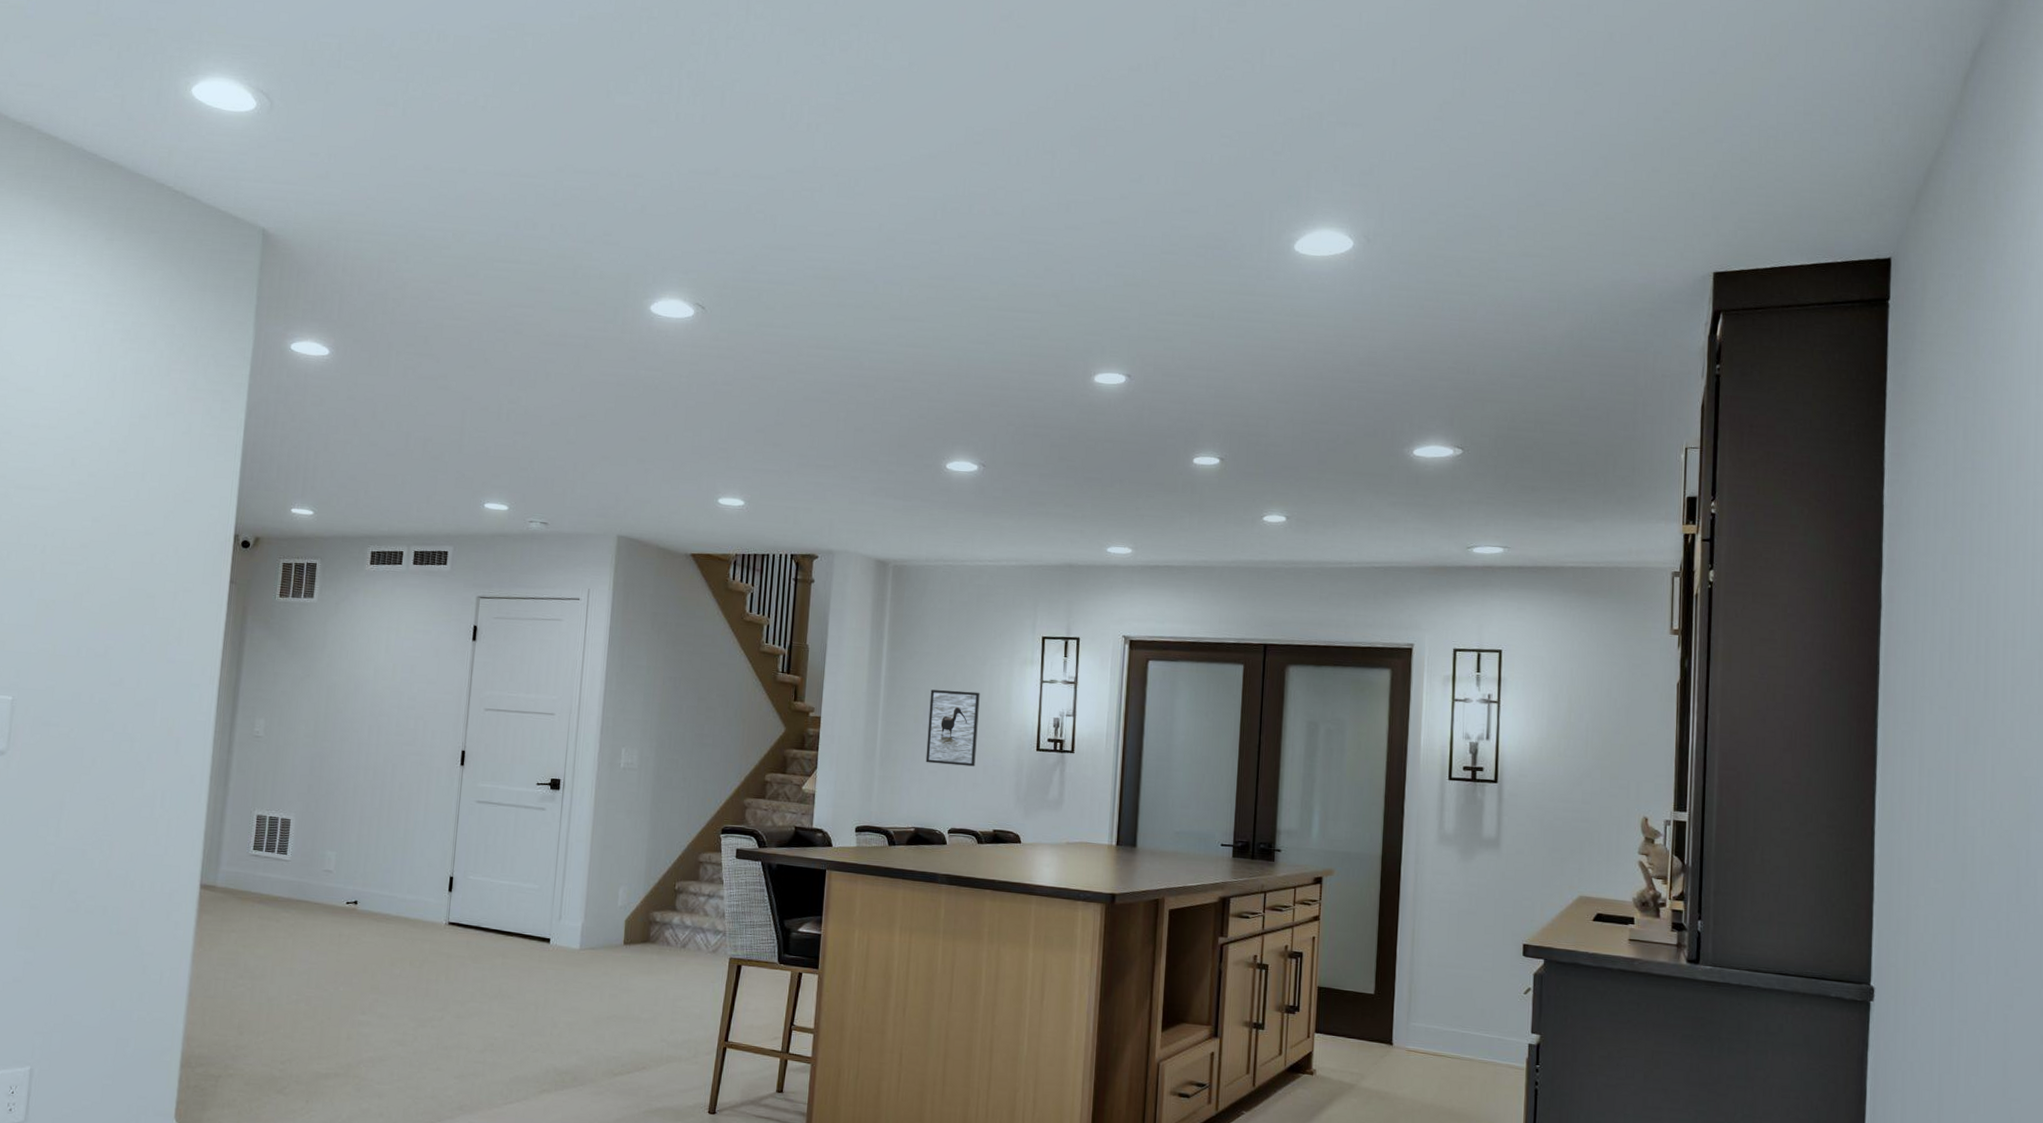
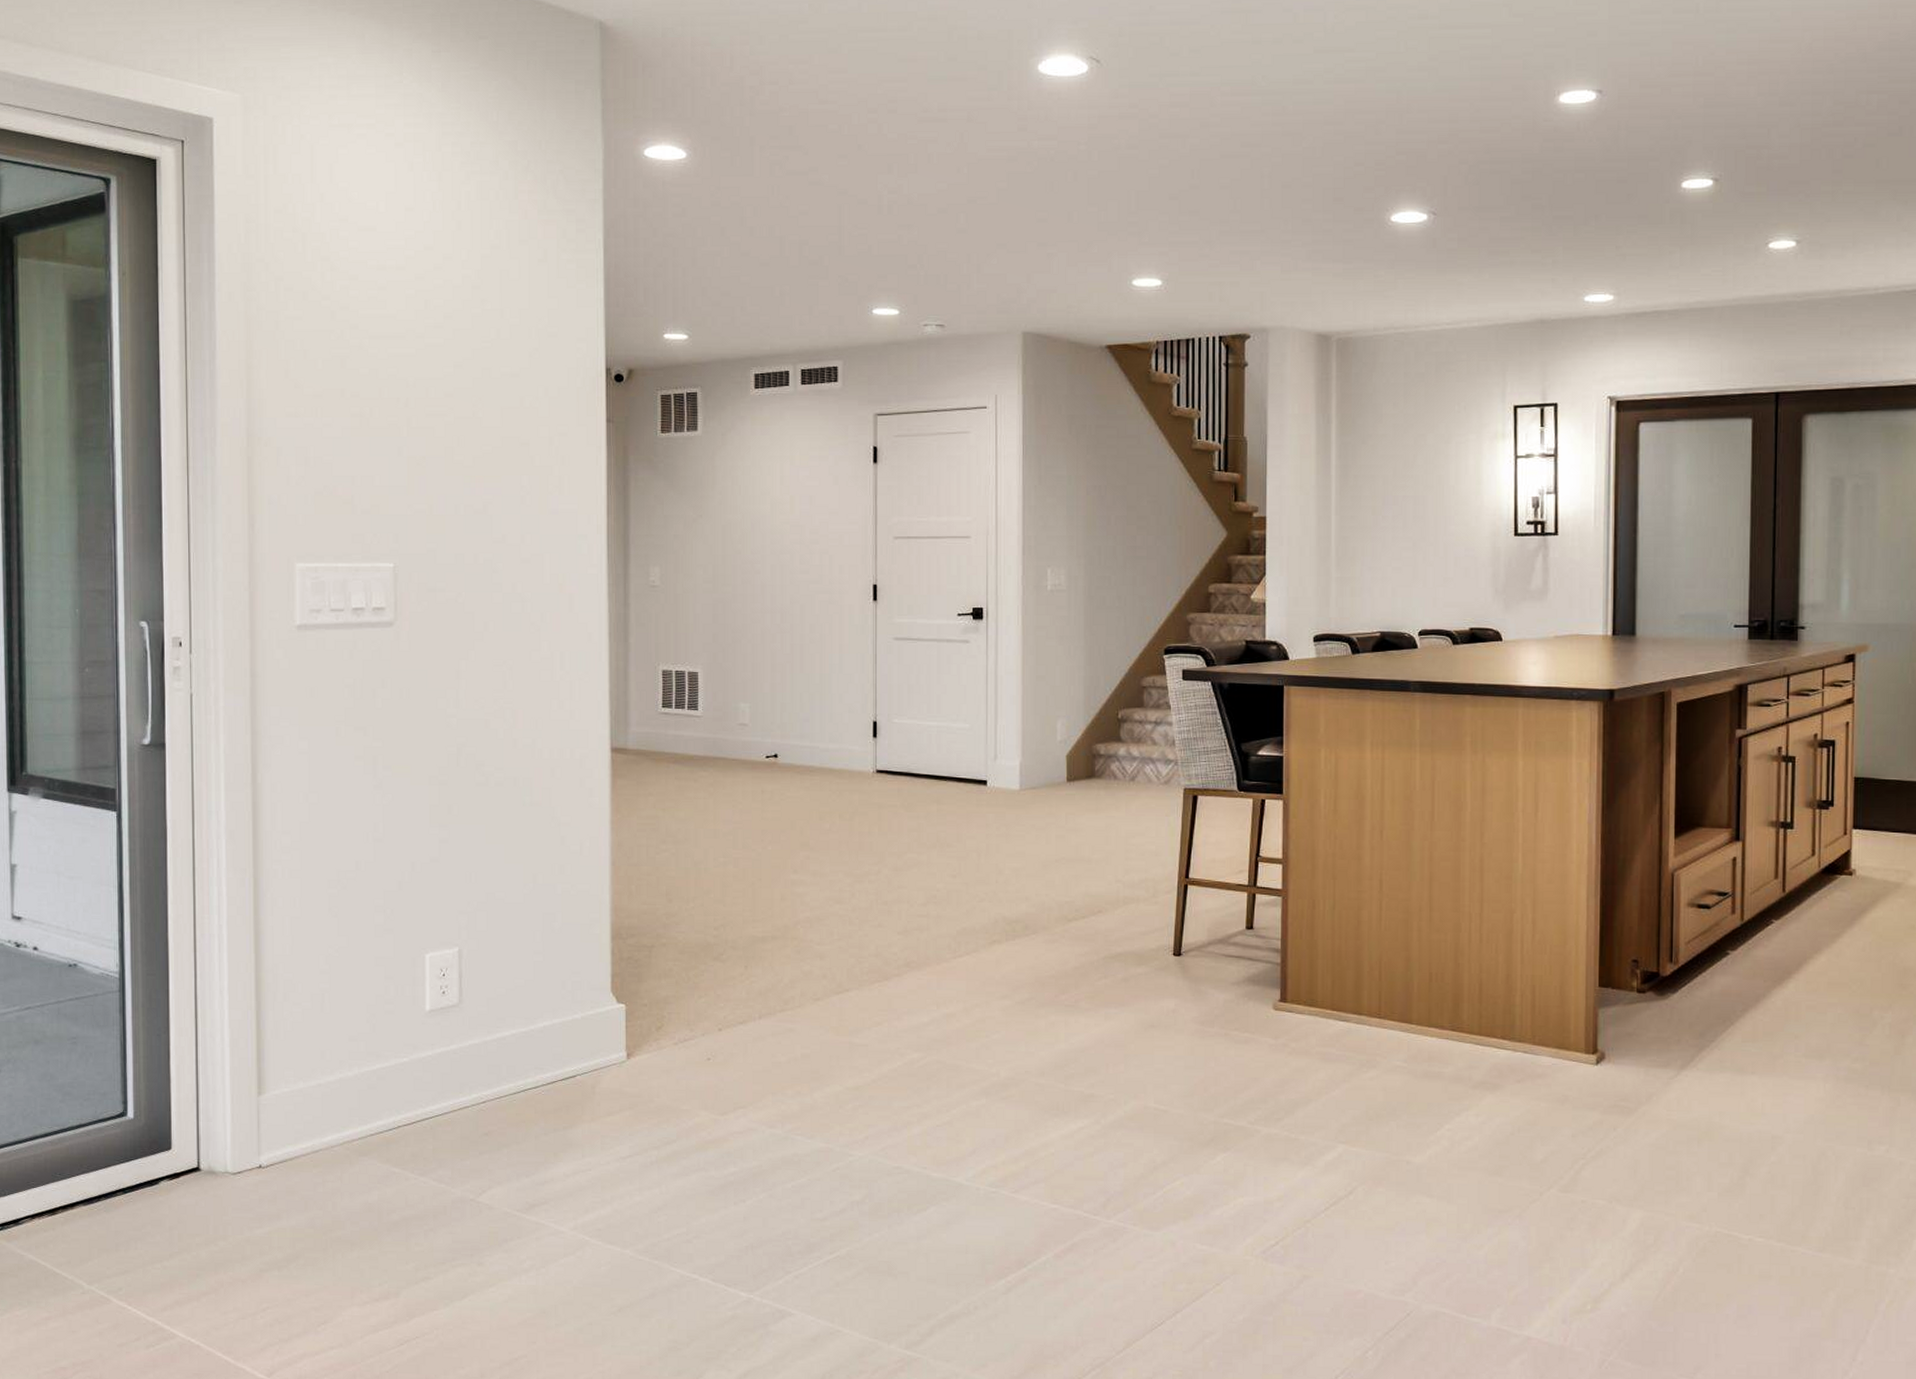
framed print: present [925,689,980,767] -> none [1388,475,1446,559]

